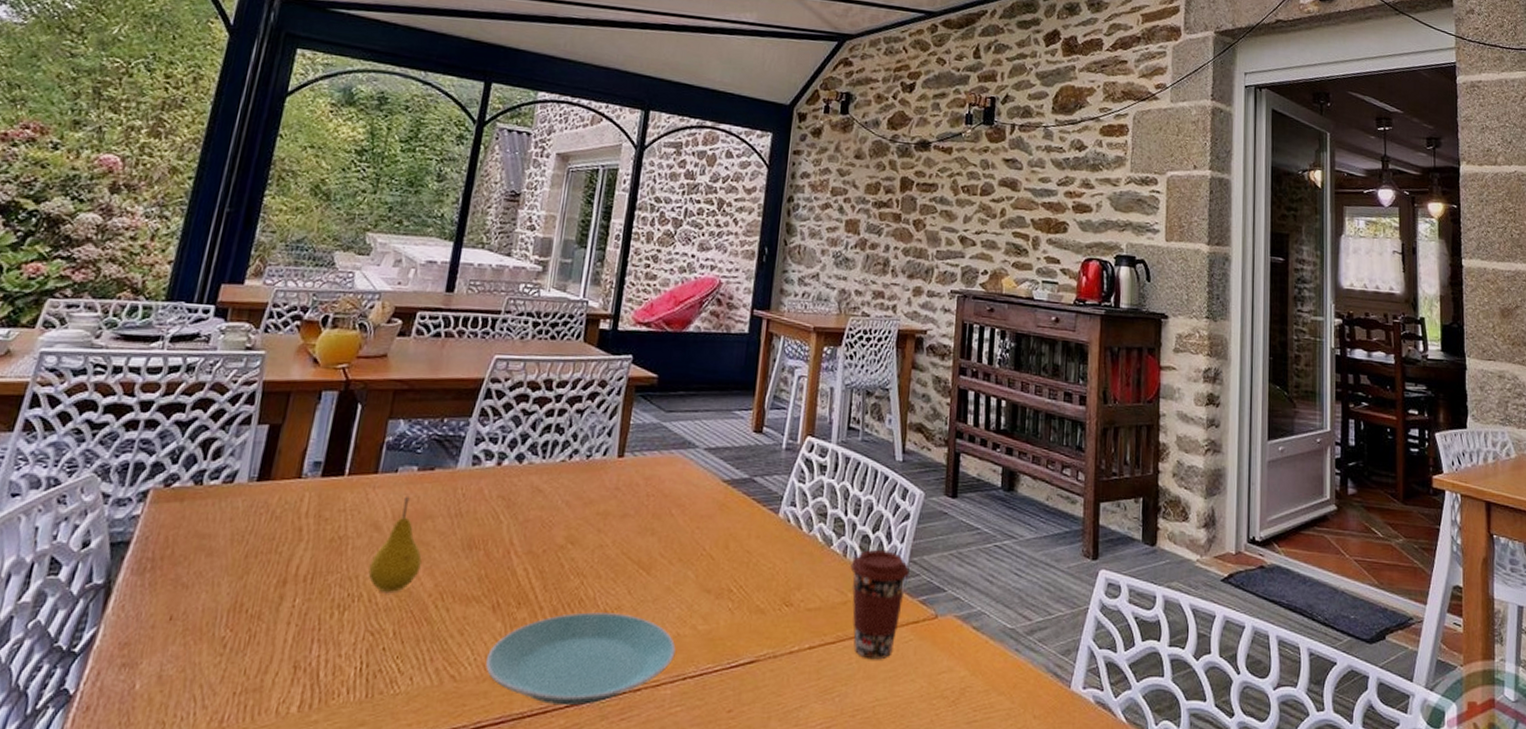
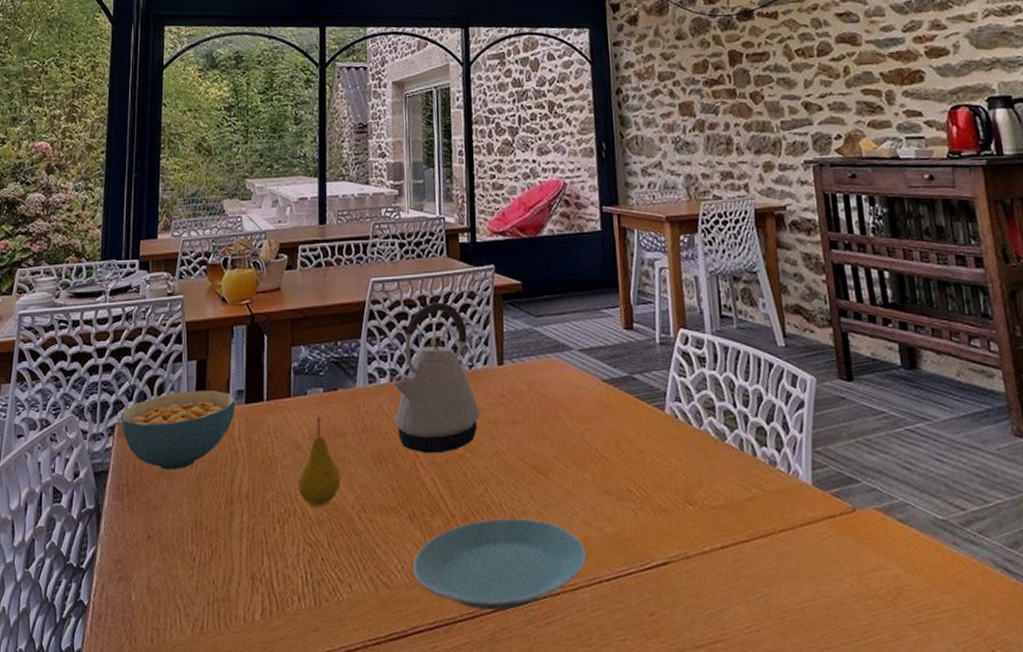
cereal bowl: none [157,458,310,545] -> present [120,391,236,470]
kettle: none [494,387,591,543] -> present [392,302,480,454]
coffee cup: present [850,550,911,660] -> none [749,442,816,558]

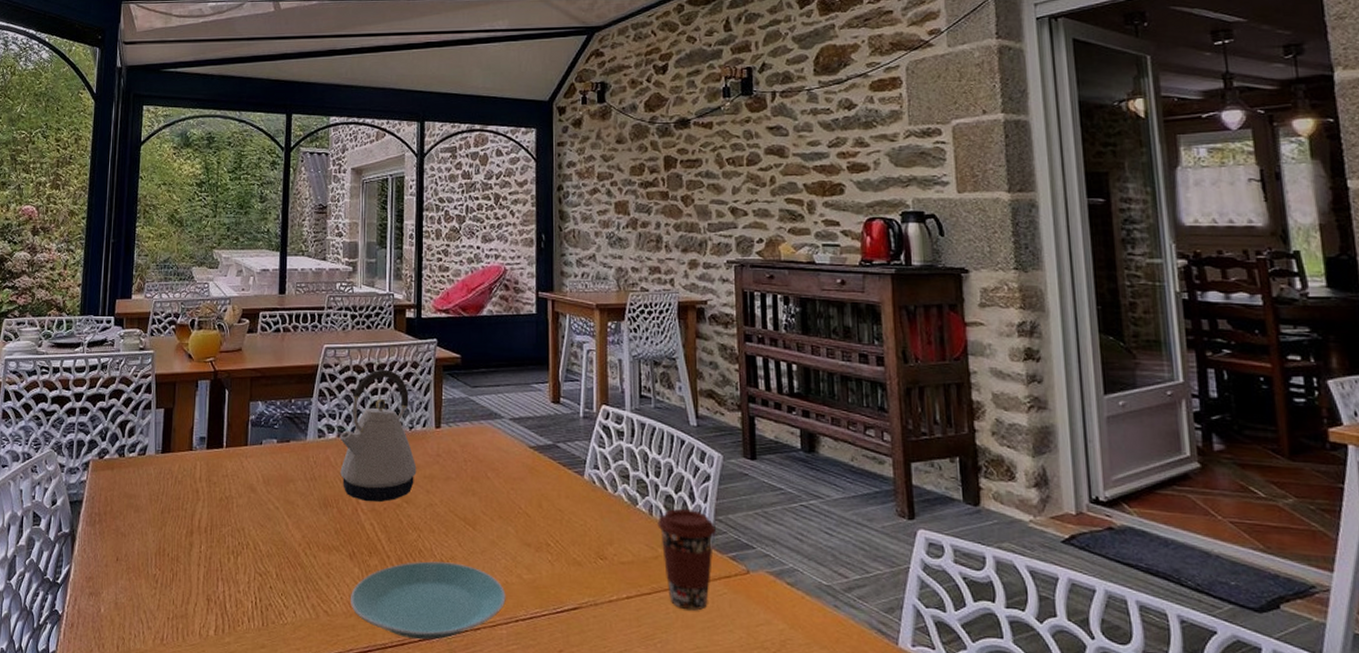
cereal bowl: present [120,391,236,470] -> none [94,435,198,504]
fruit: present [298,417,341,506] -> none [251,464,290,542]
coffee cup: none [749,442,816,558] -> present [657,509,717,611]

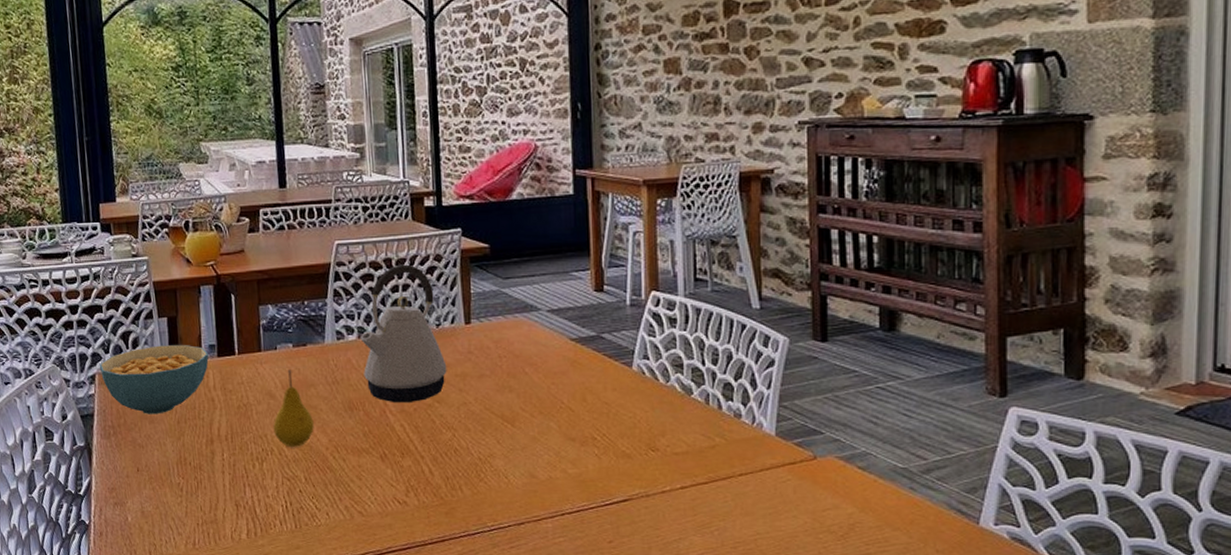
cereal bowl: none [94,435,198,504] -> present [99,345,209,414]
fruit: none [251,464,290,542] -> present [273,370,314,447]
plate: present [351,561,506,640] -> none [385,460,550,536]
coffee cup: present [657,509,717,611] -> none [715,397,781,498]

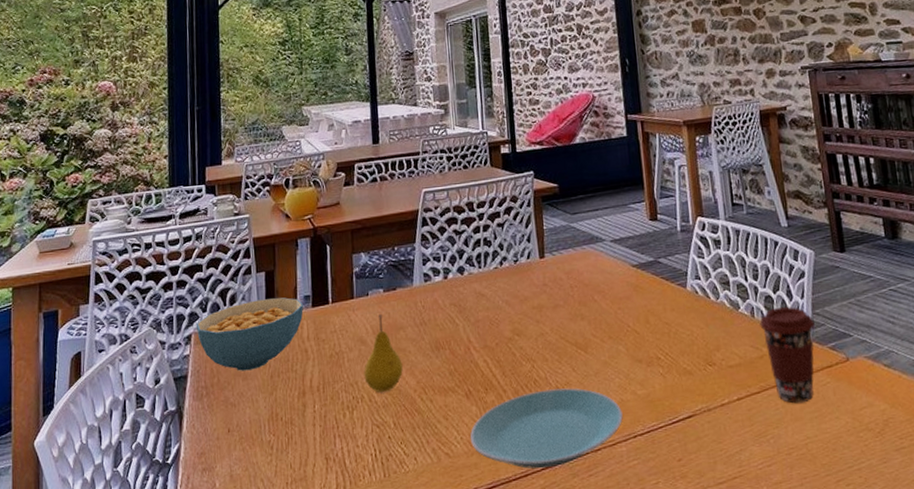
kettle: present [360,264,447,403] -> none [445,206,525,340]
plate: none [385,460,550,536] -> present [470,388,623,469]
coffee cup: none [715,397,781,498] -> present [759,307,816,404]

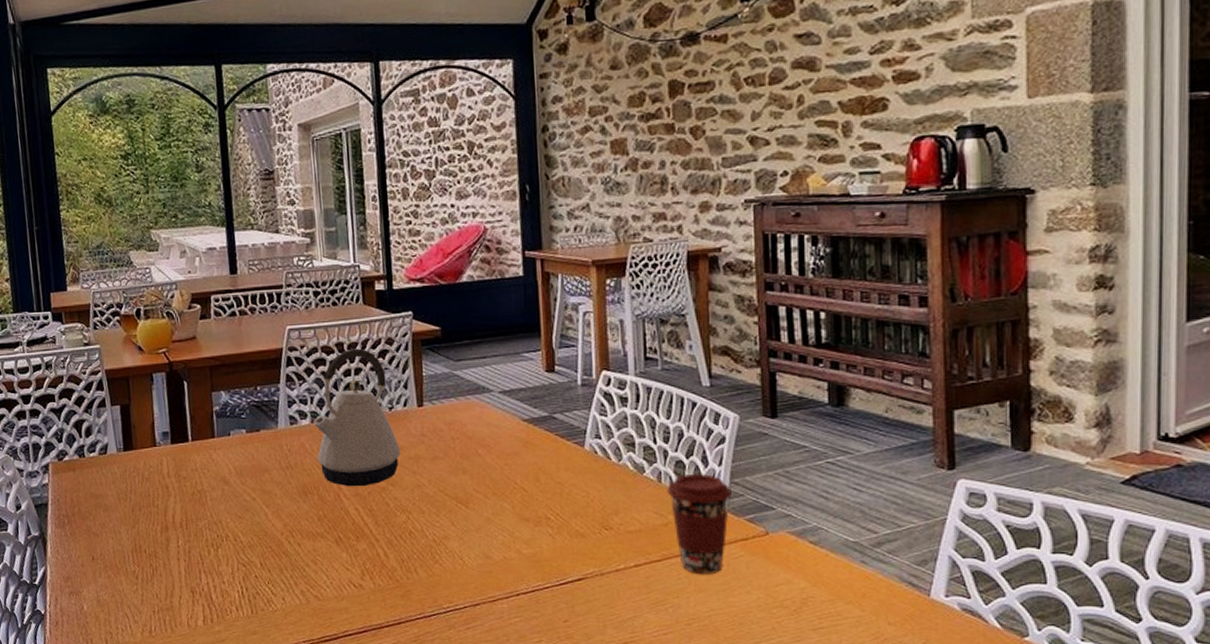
cereal bowl: present [195,297,304,371] -> none [52,433,162,503]
fruit: present [364,314,403,392] -> none [228,455,269,532]
kettle: none [445,206,525,340] -> present [313,348,401,487]
plate: present [470,388,623,469] -> none [340,542,505,618]

